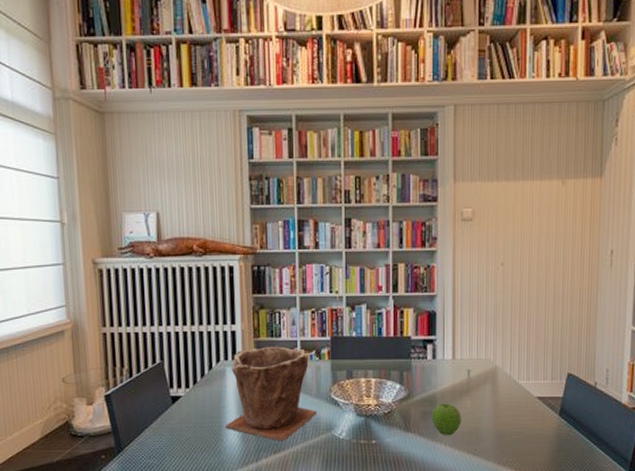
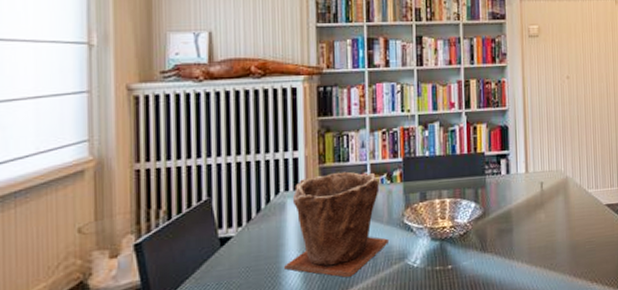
fruit: present [431,403,462,436] -> none [507,218,537,253]

